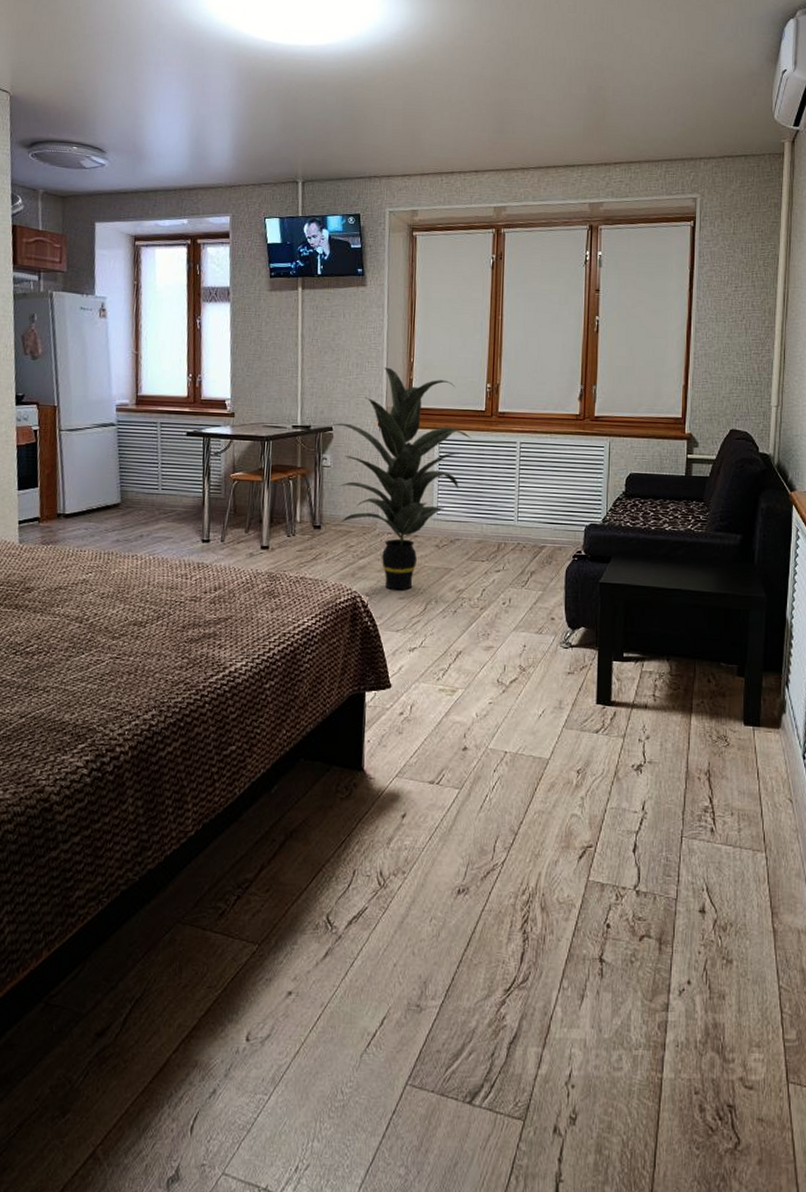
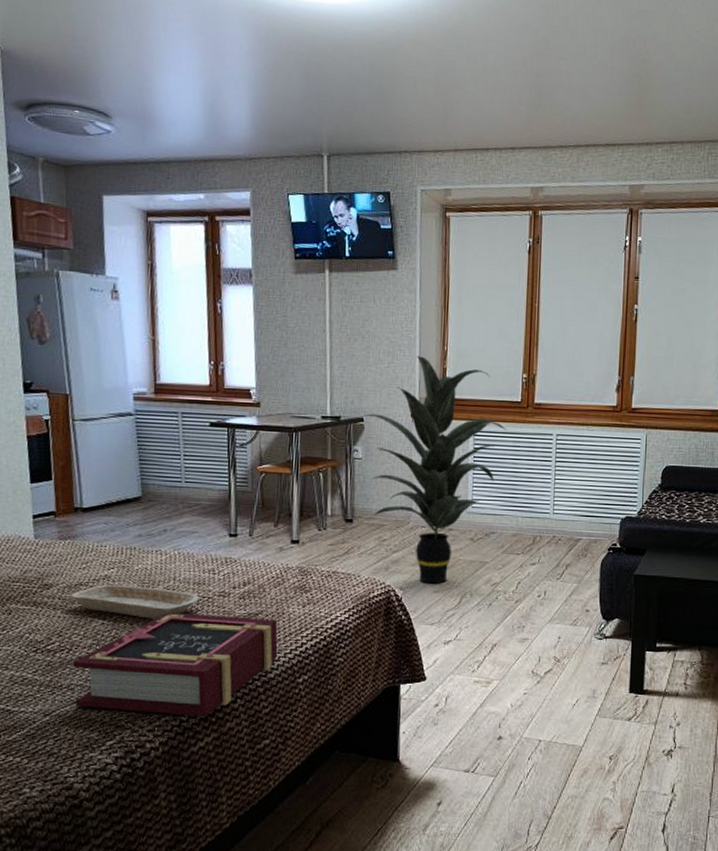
tray: none [50,589,173,623] -> present [71,585,200,619]
book: none [50,615,247,722] -> present [73,611,278,718]

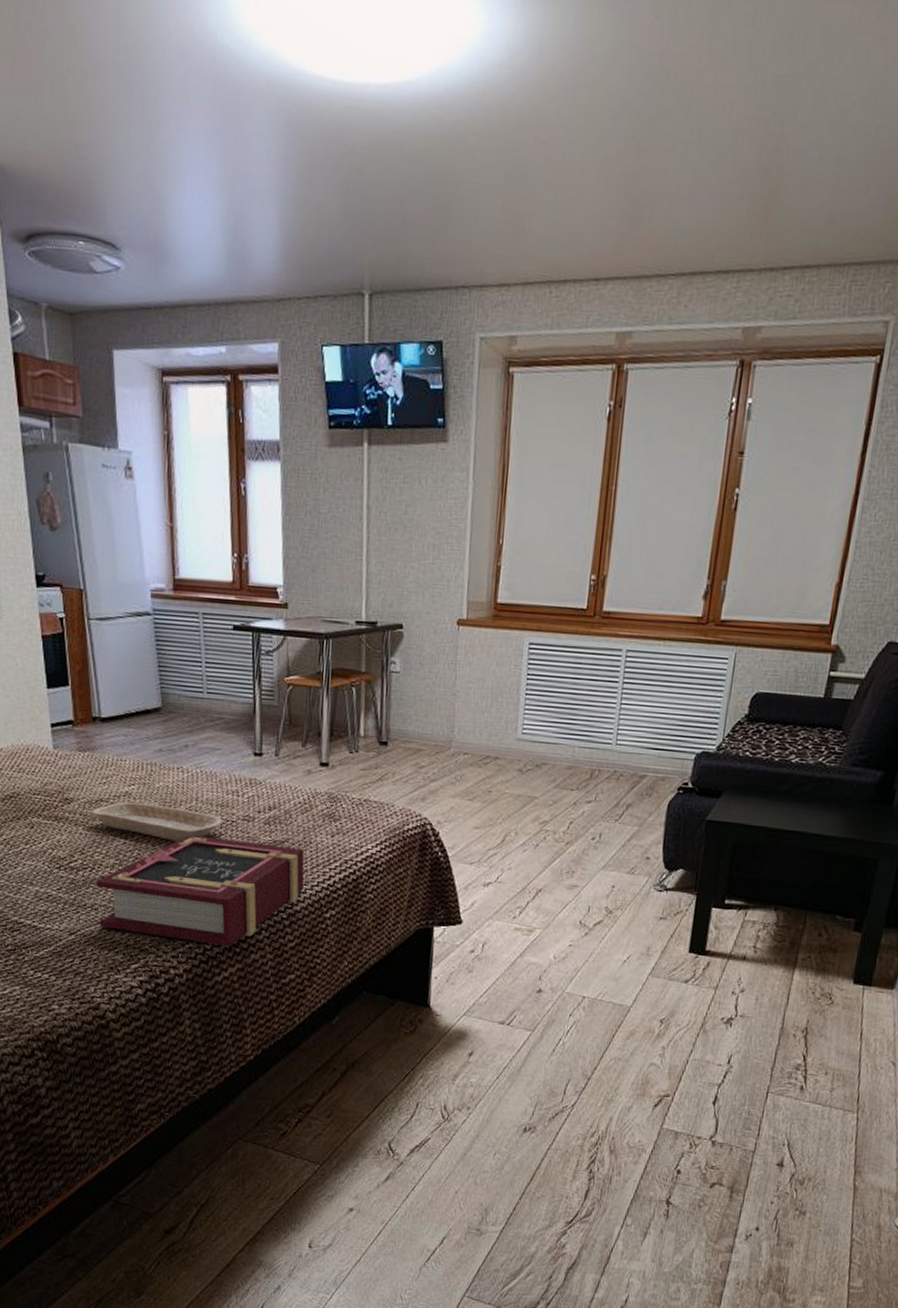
indoor plant: present [360,356,508,584] -> none [398,550,569,819]

